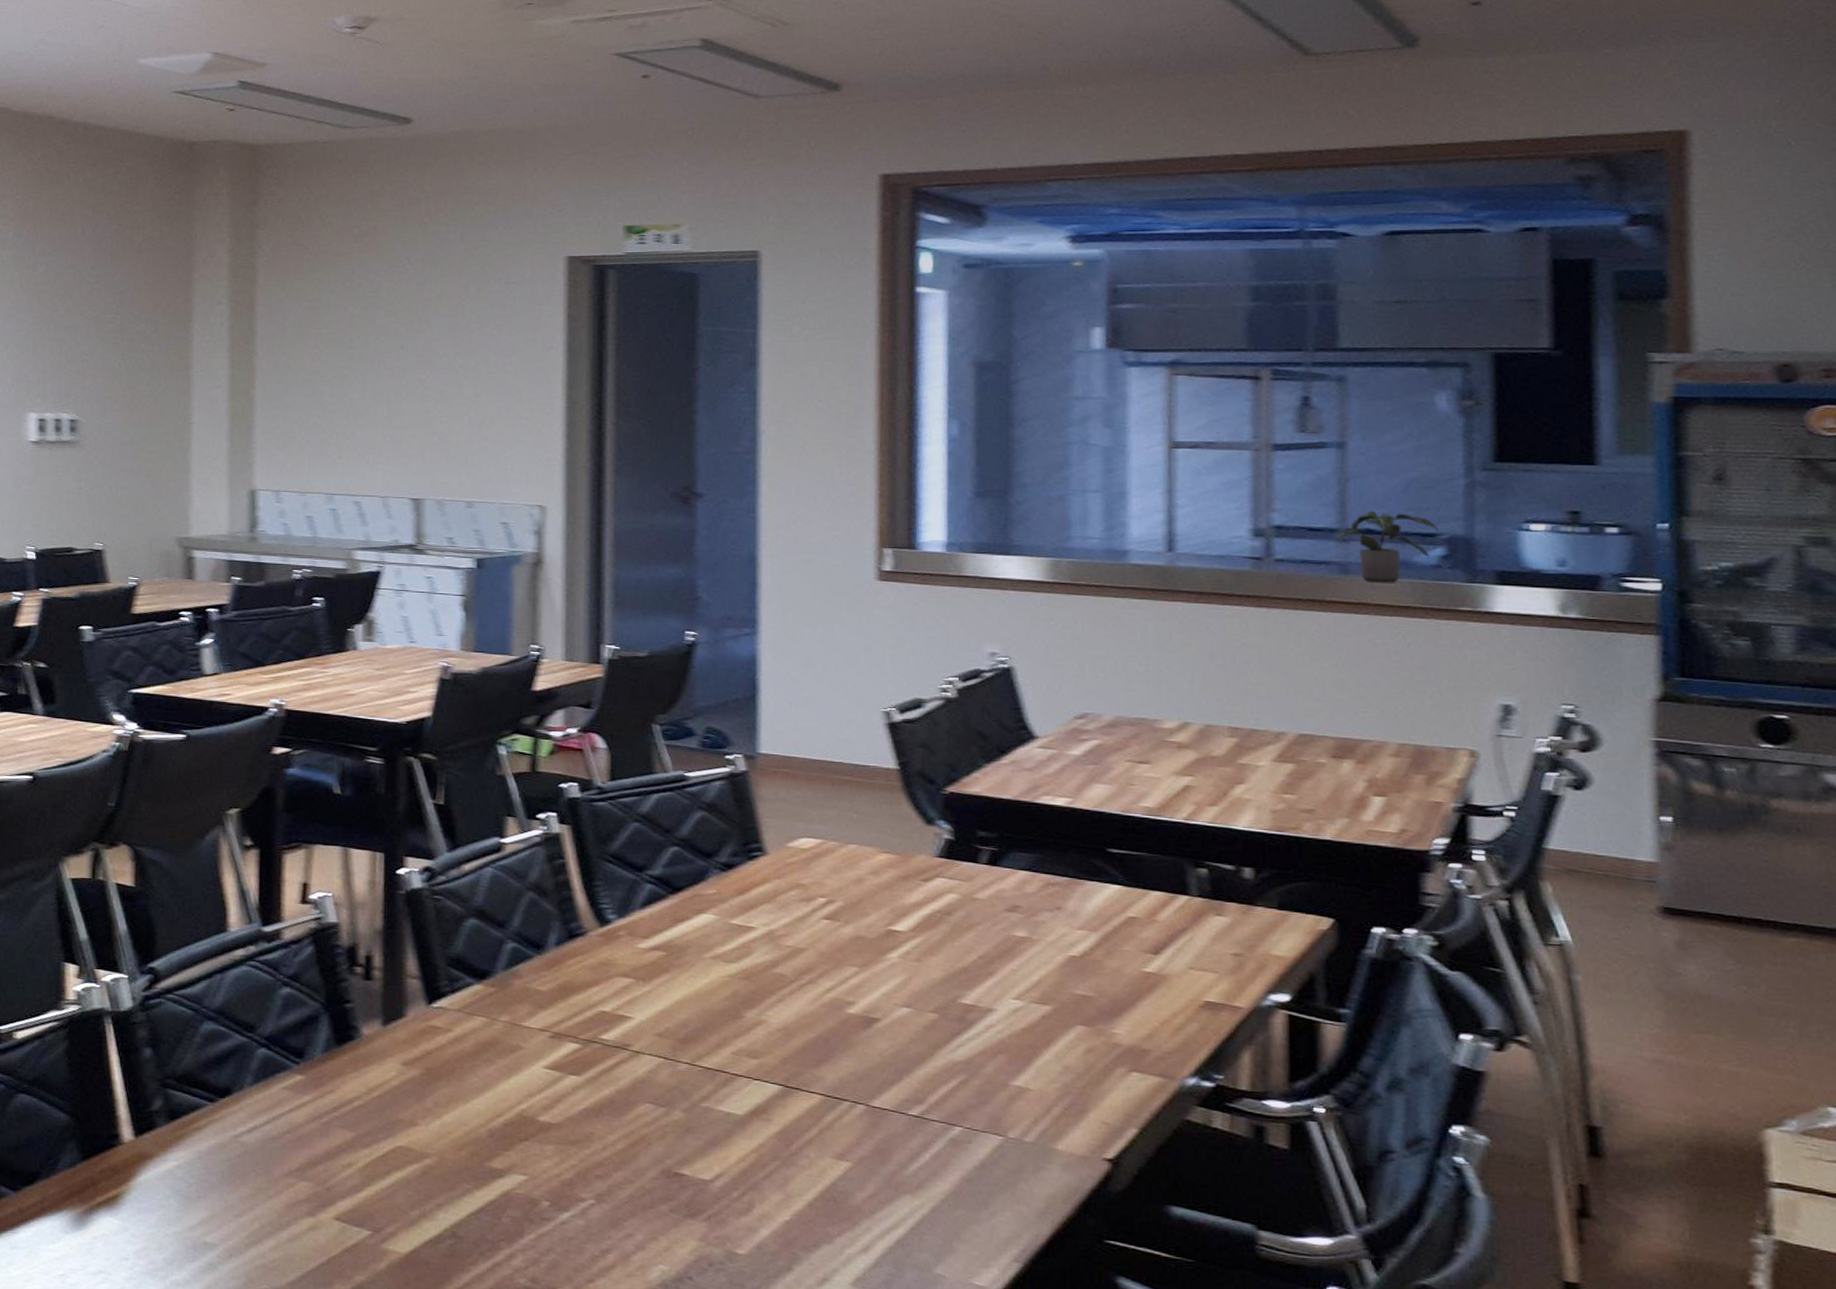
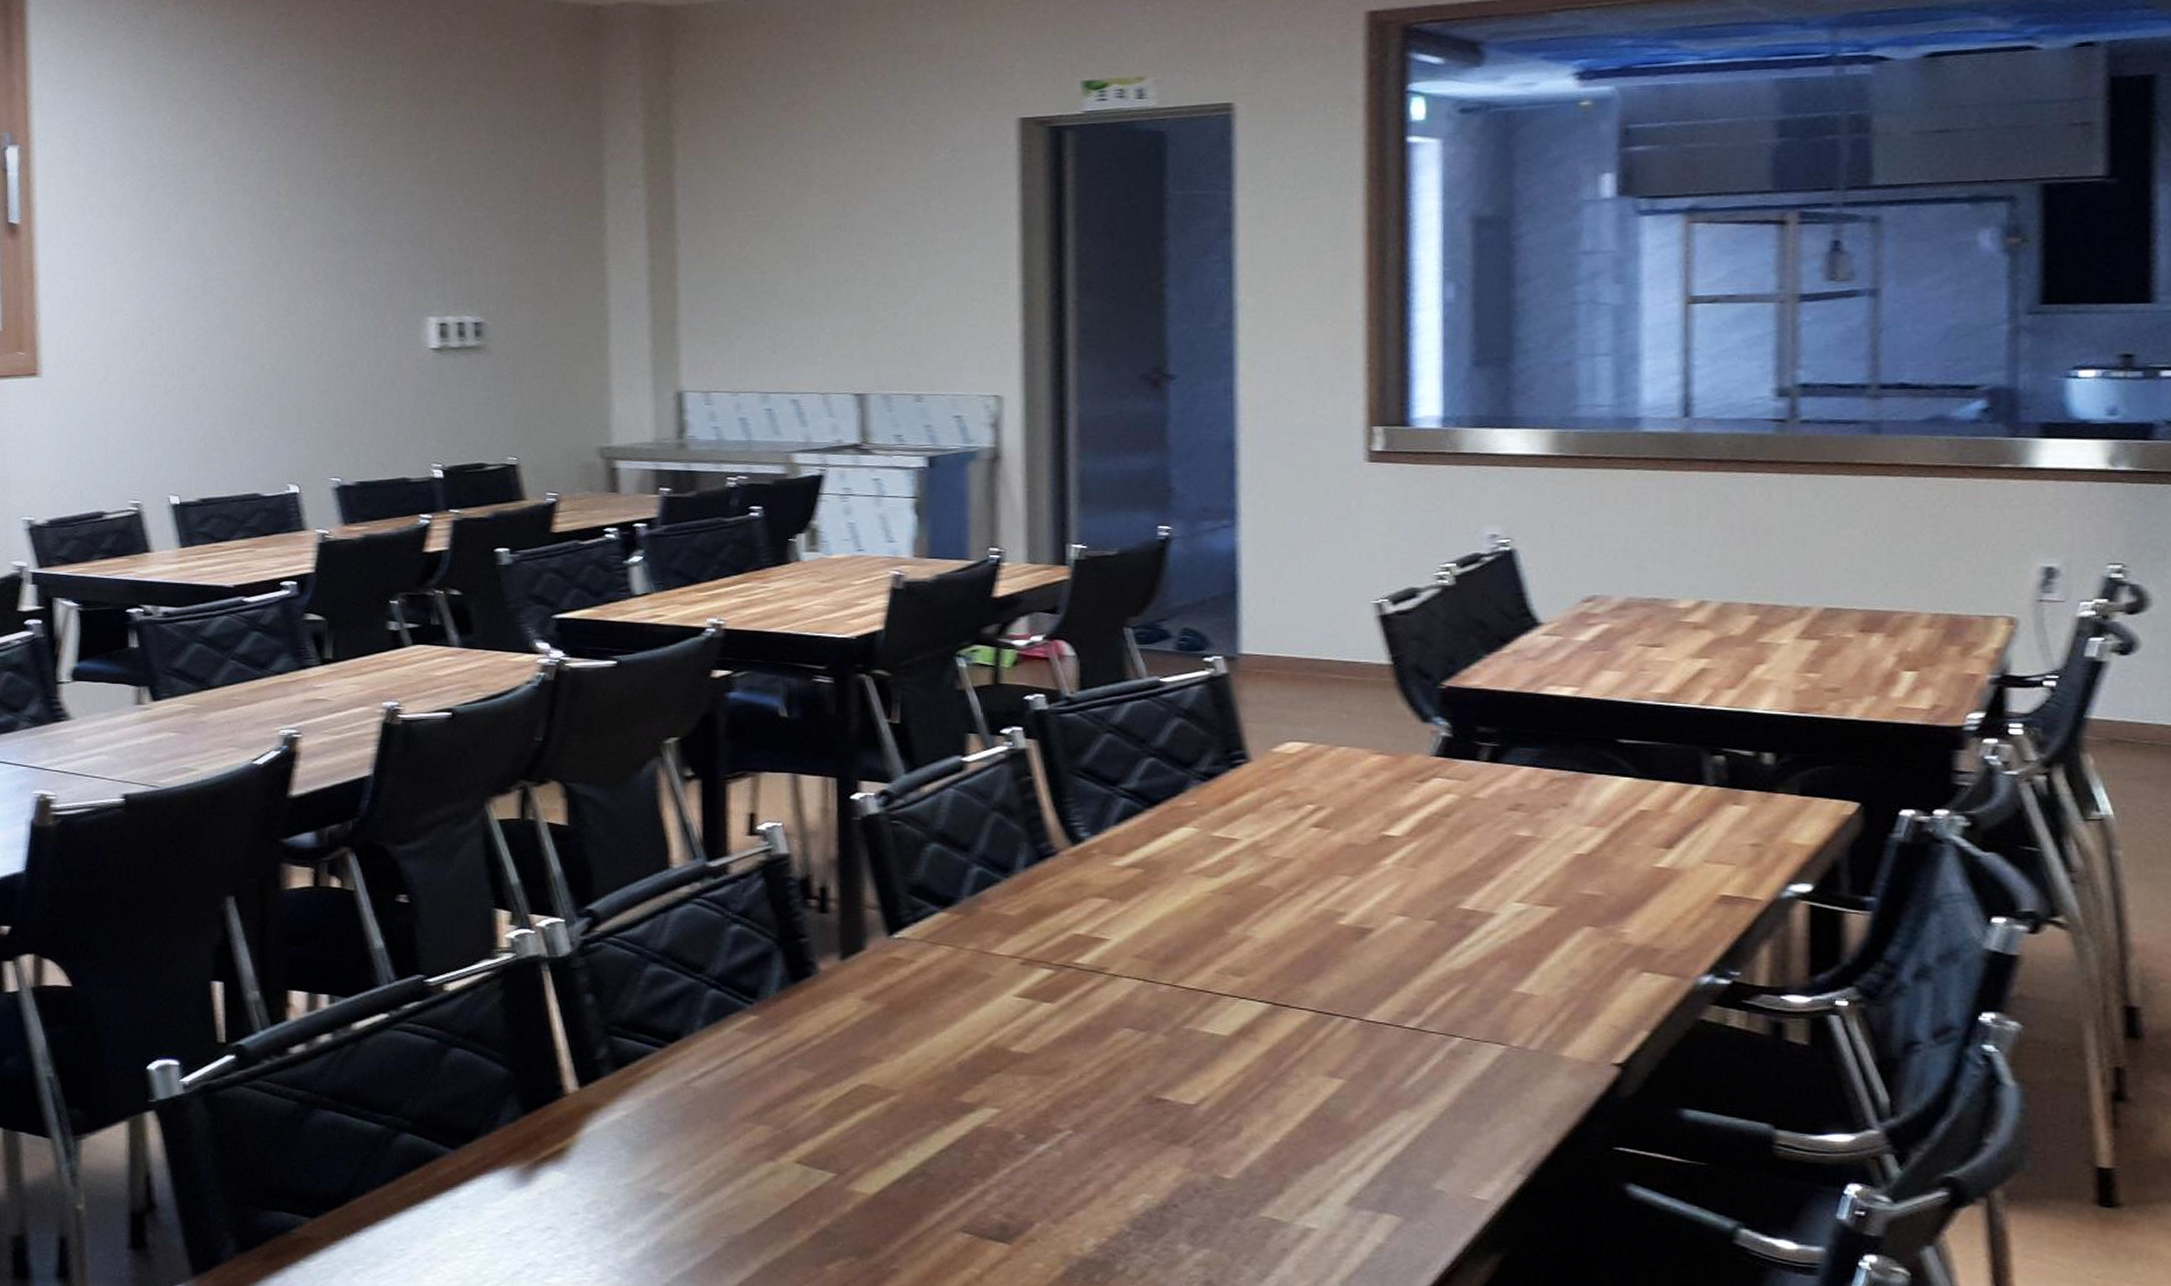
potted plant: present [1334,510,1439,585] -> none [1865,362,1980,443]

